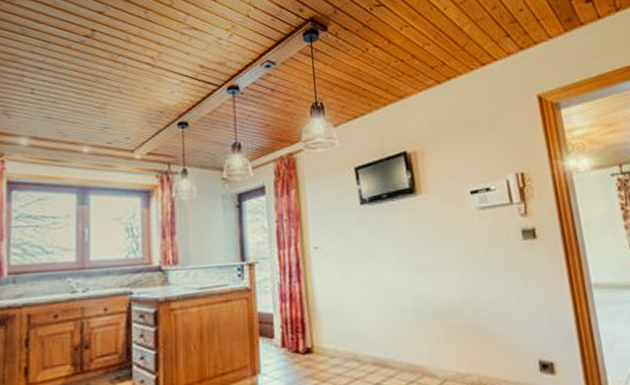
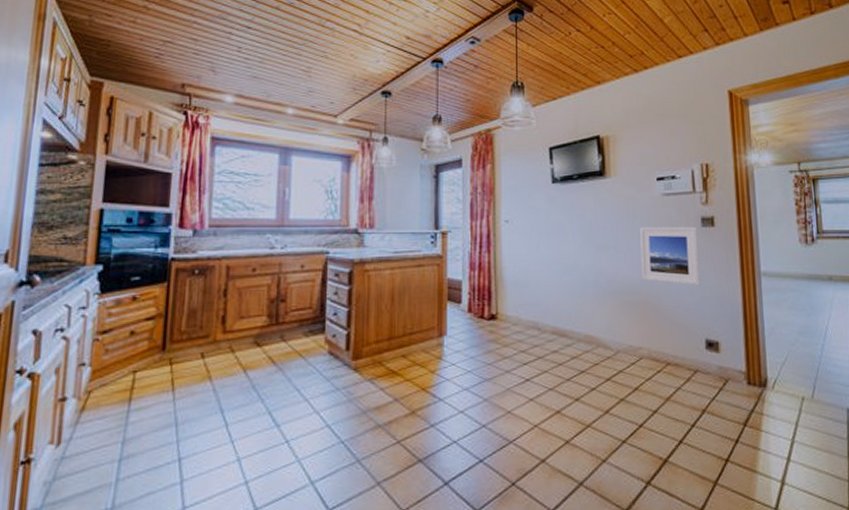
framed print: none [457,240,528,303] -> present [640,226,700,286]

